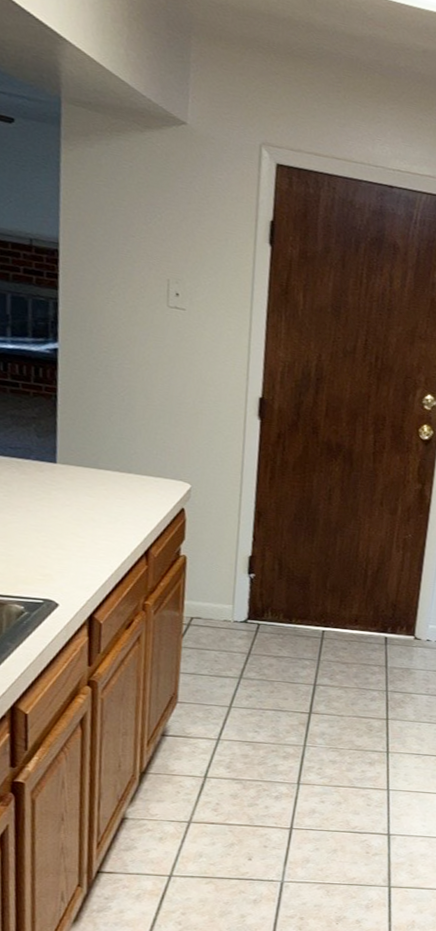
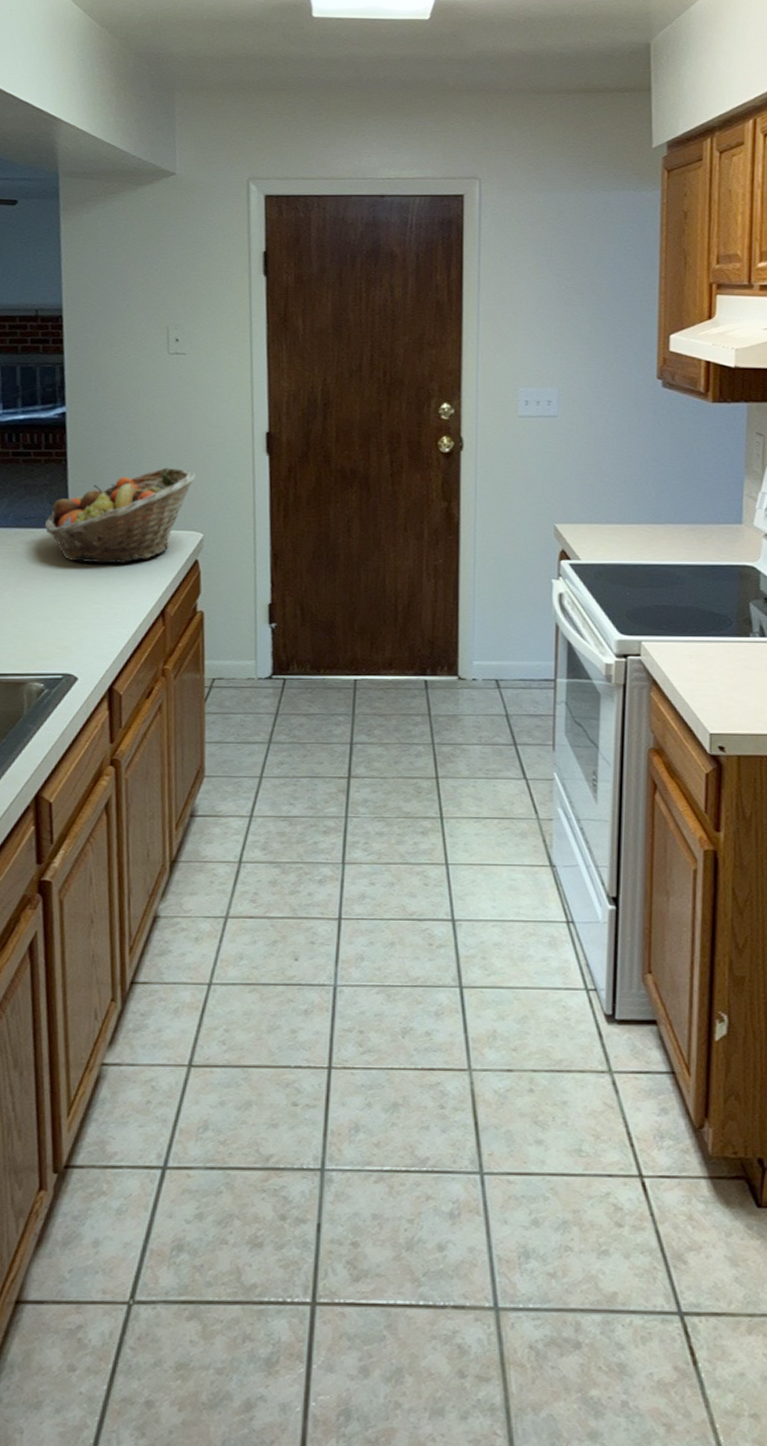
fruit basket: none [31,417,189,503] -> present [45,467,198,564]

